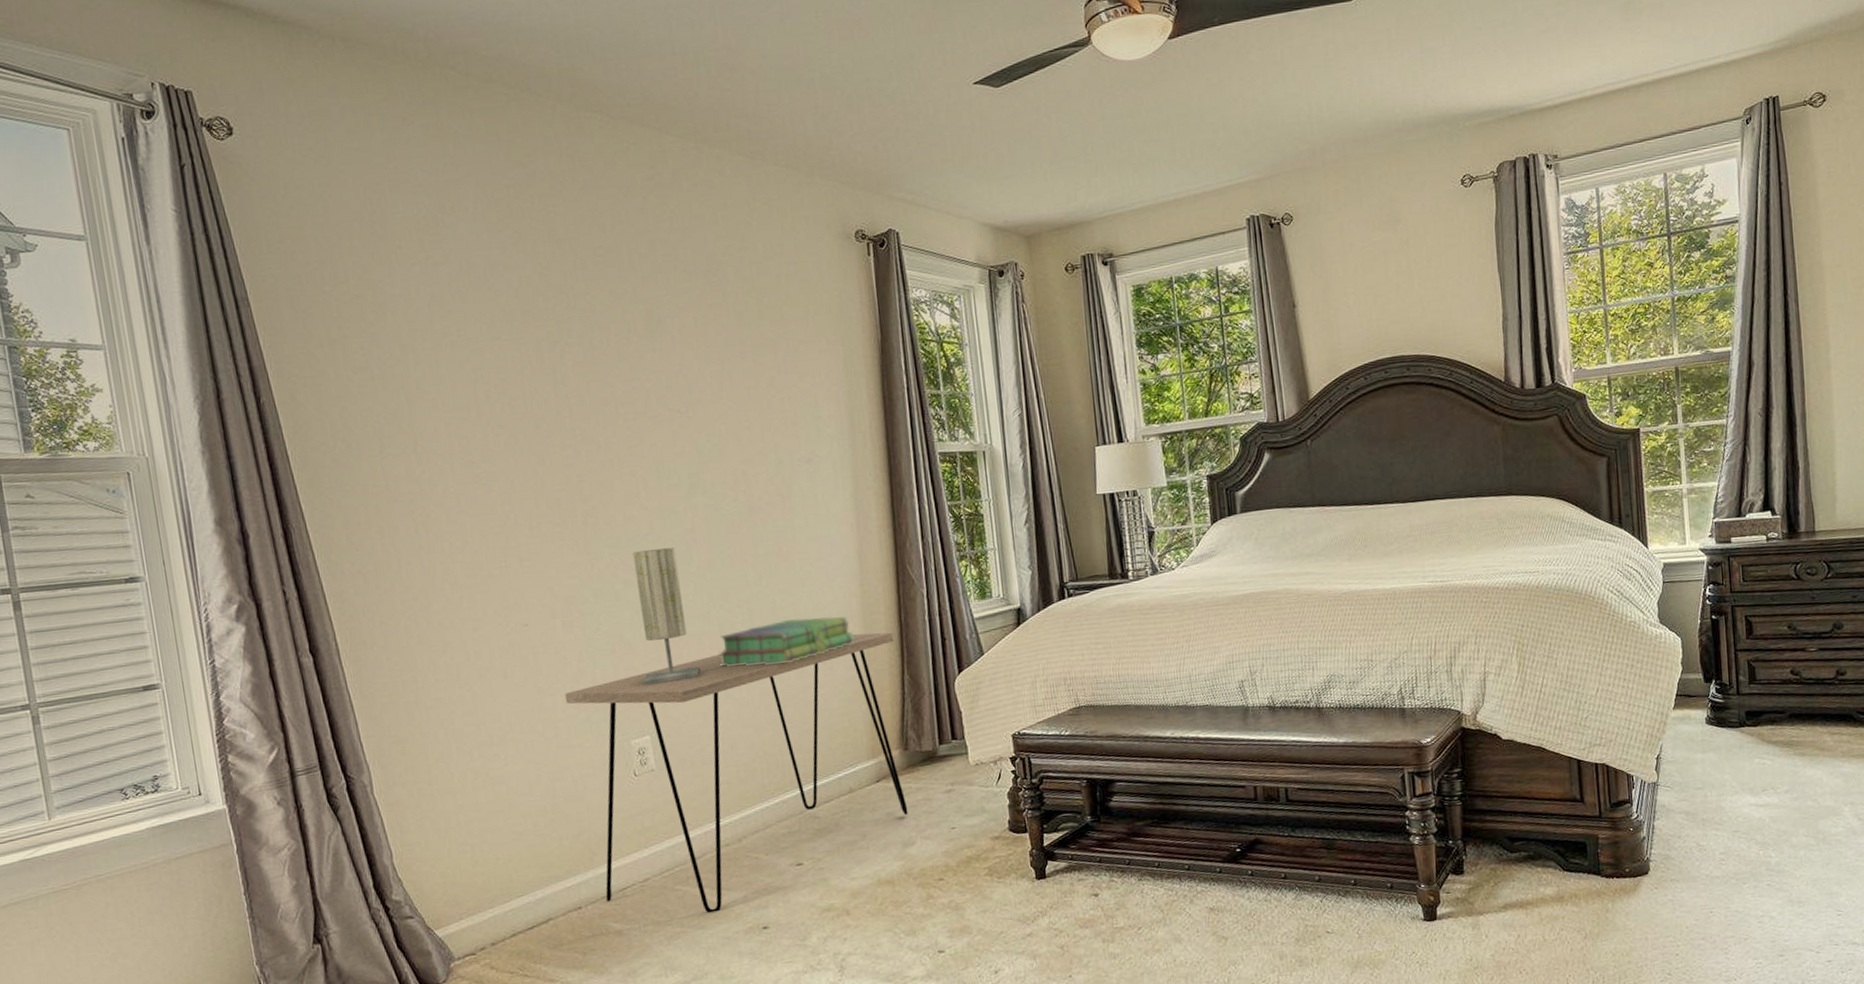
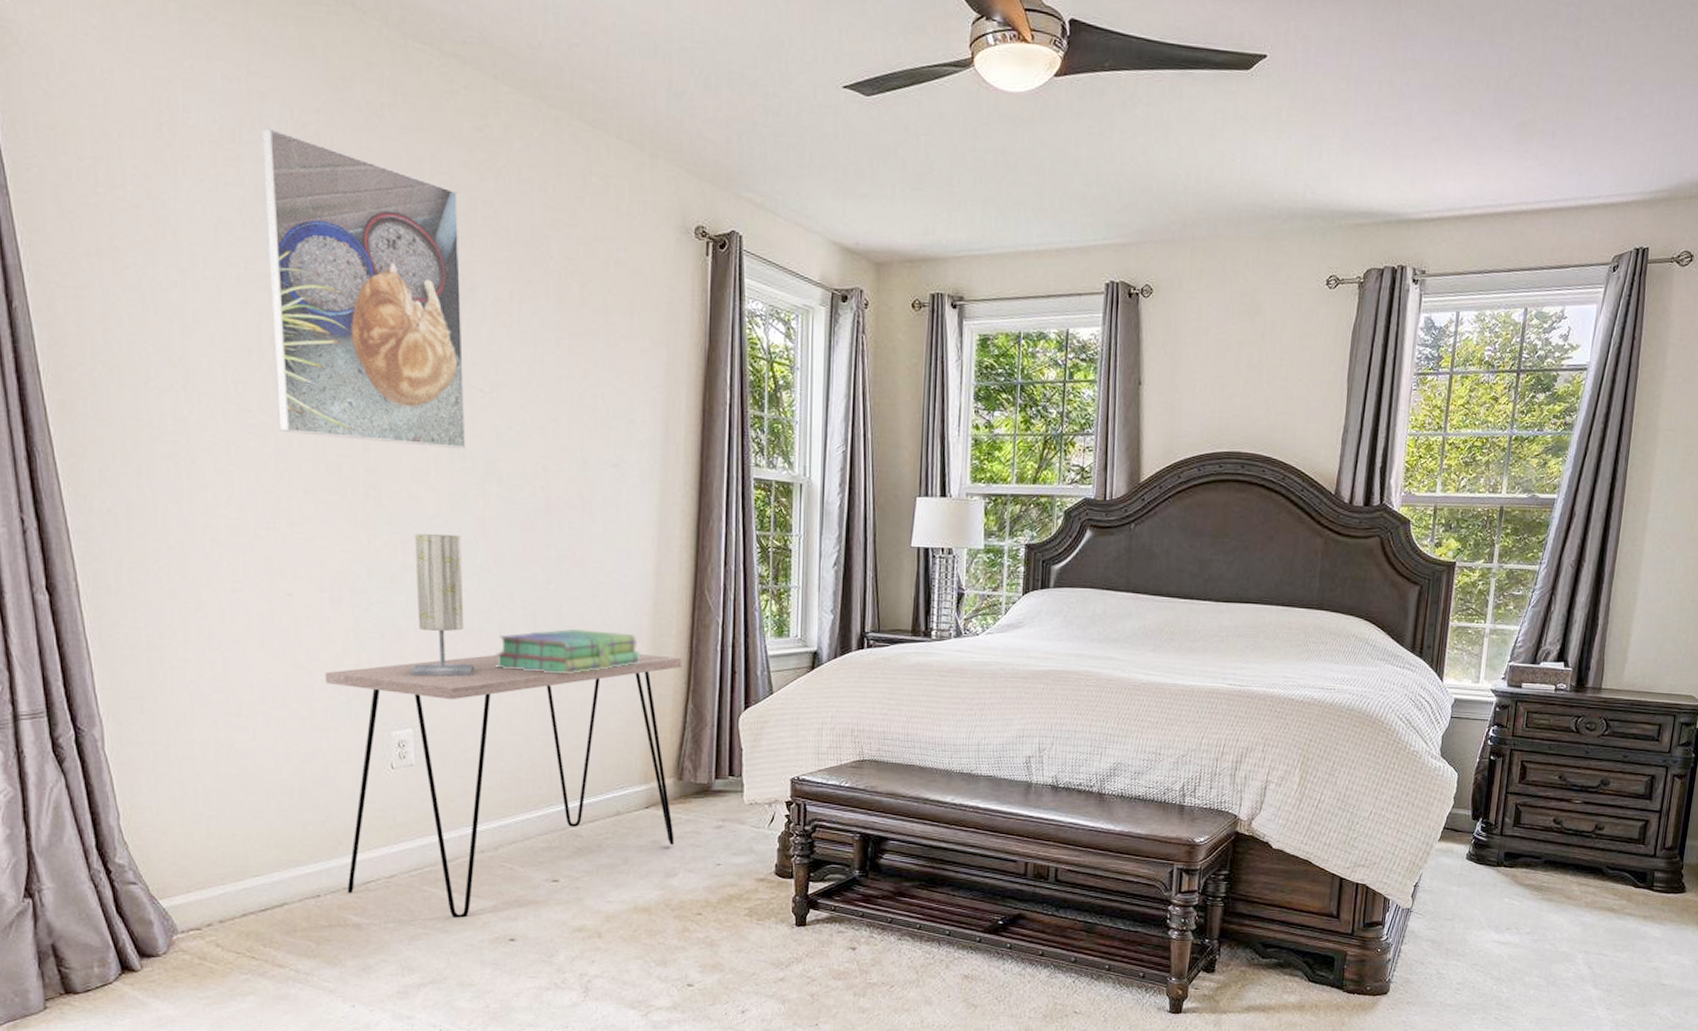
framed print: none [461,208,670,477] -> present [262,127,466,449]

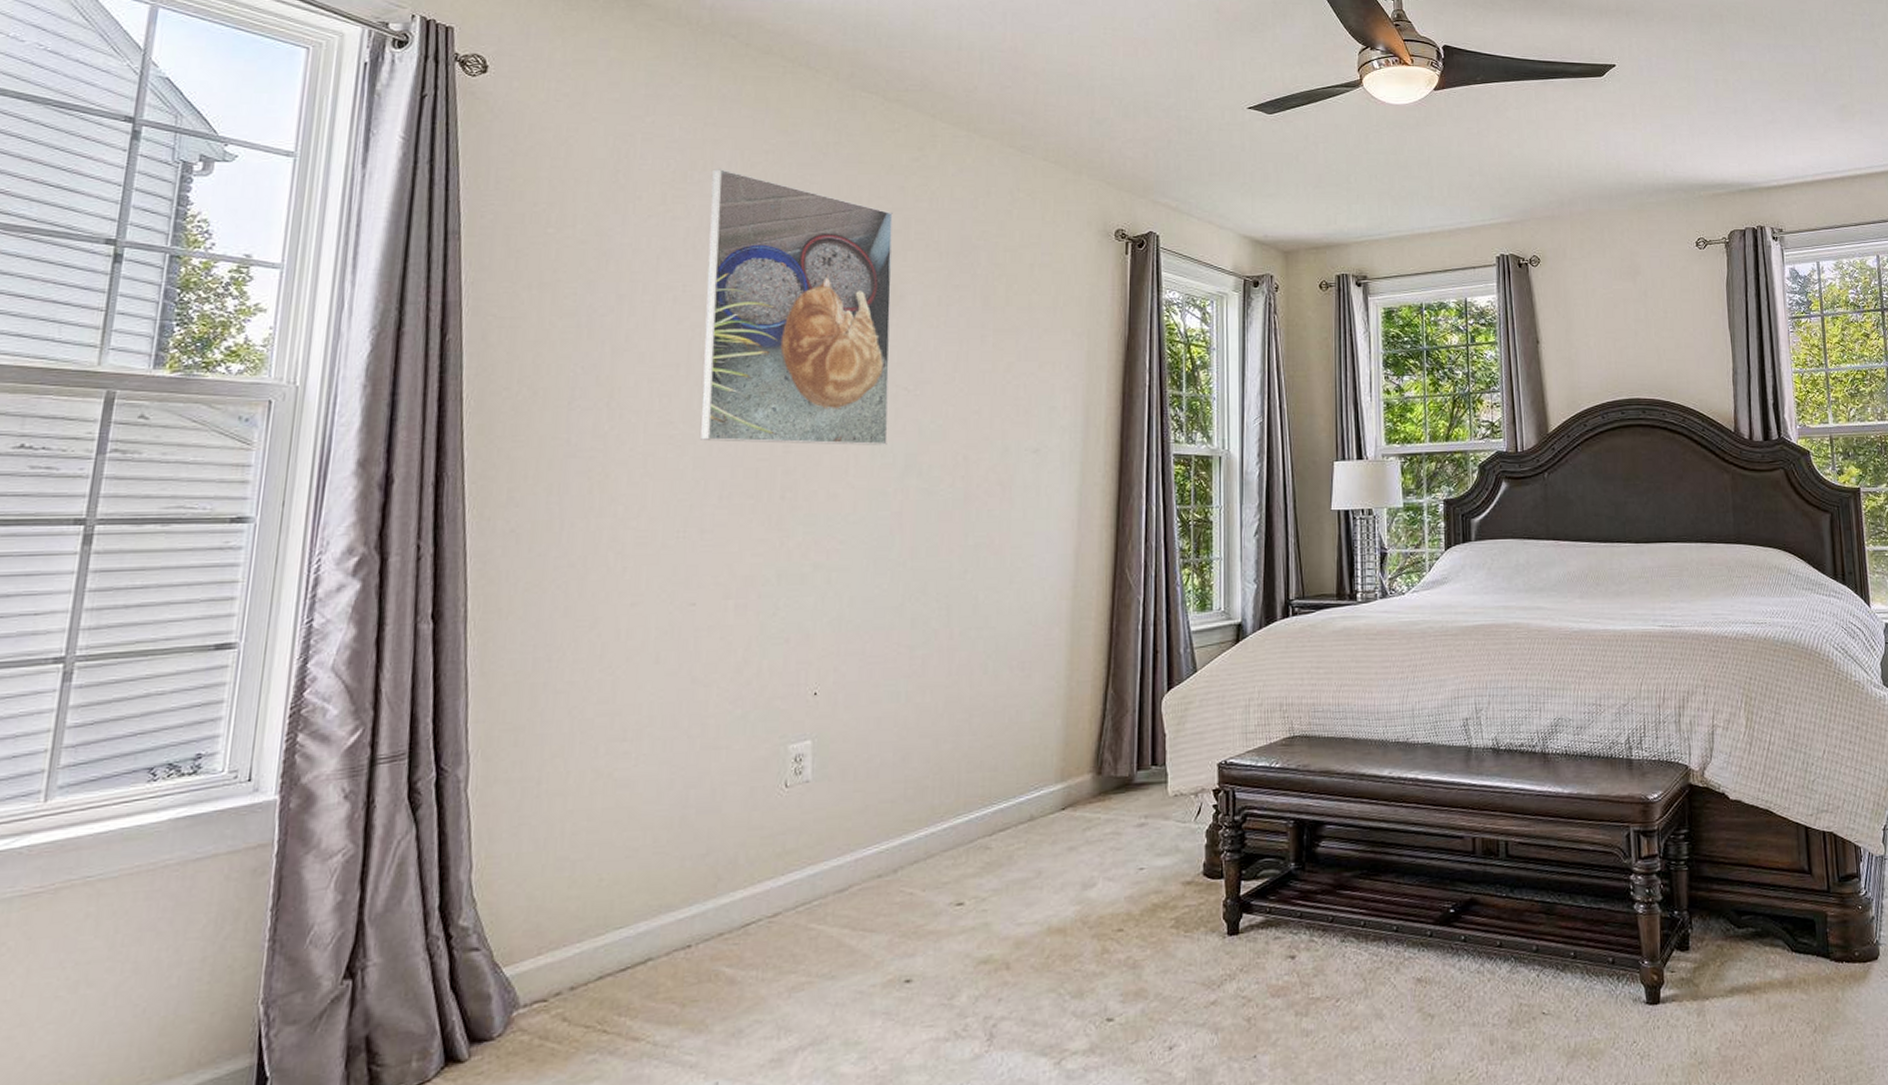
desk: present [325,654,682,918] -> none [721,639,1102,960]
table lamp: present [410,534,474,677] -> none [814,531,882,683]
stack of books: present [496,629,641,674] -> none [906,618,1059,668]

